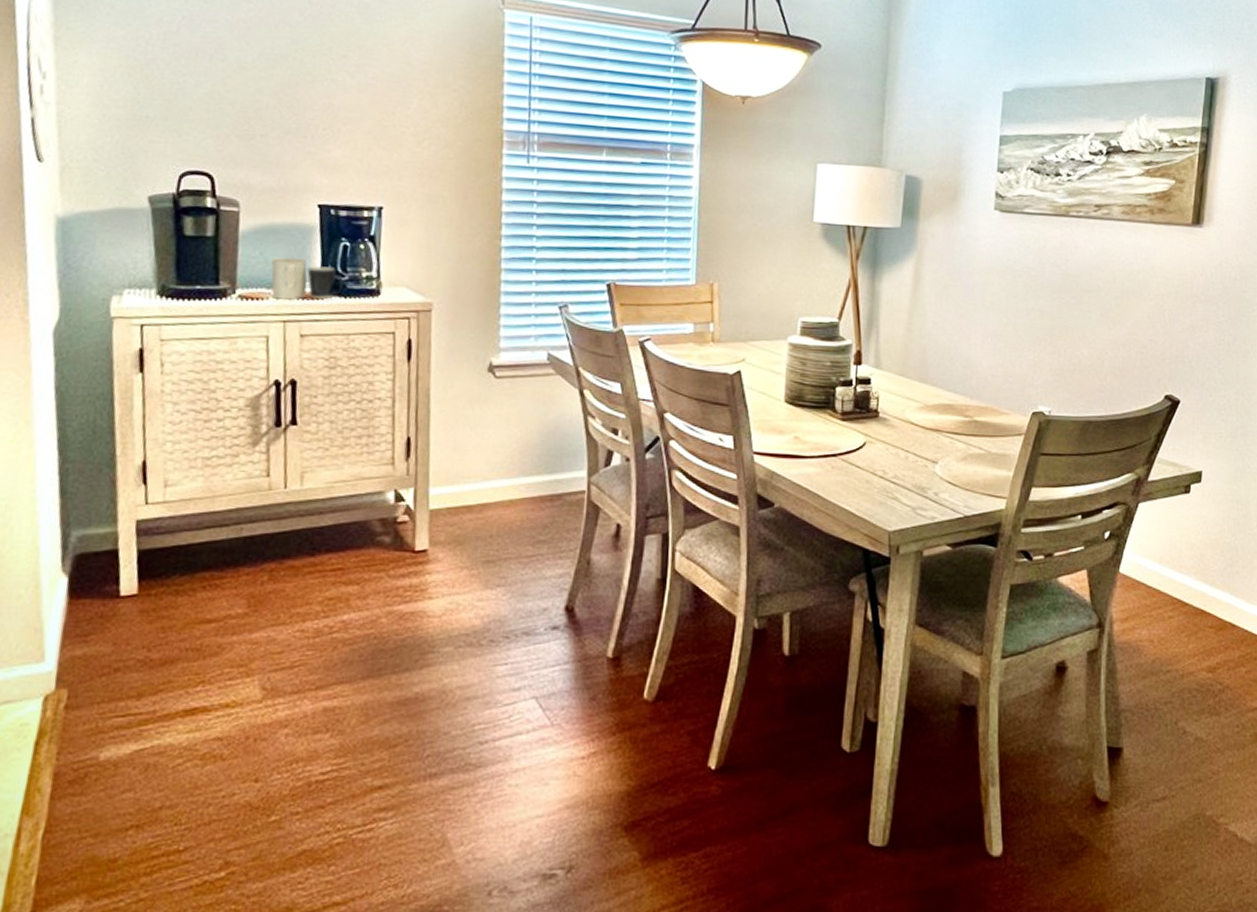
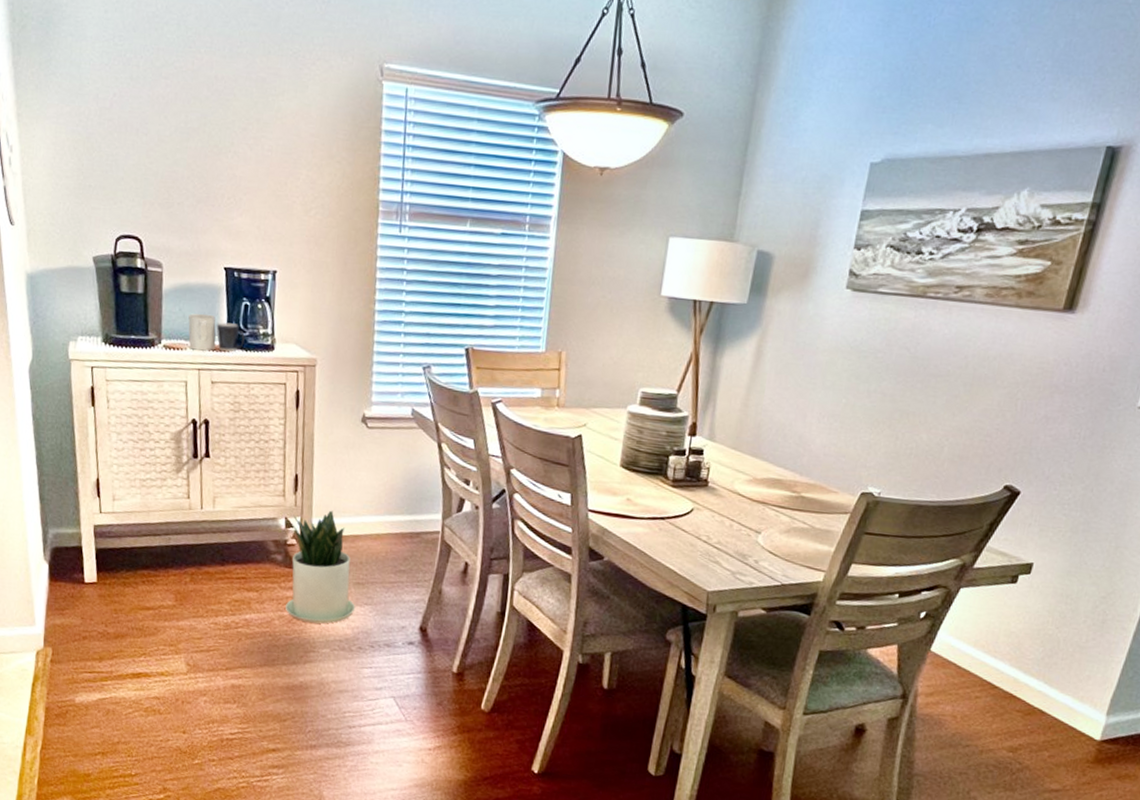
planter: none [395,476,485,616] -> present [285,510,356,624]

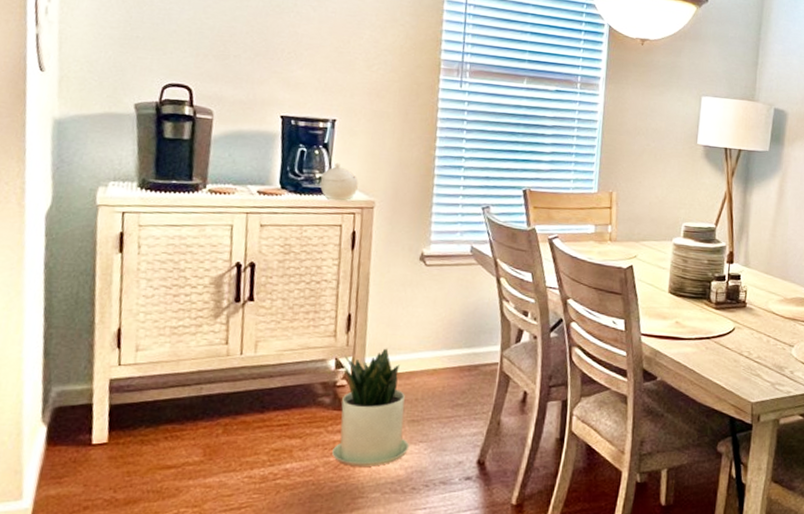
cup: present [188,313,216,351] -> none [237,159,269,195]
mug: present [216,322,245,352] -> none [268,167,300,196]
sugar bowl: none [264,317,300,358] -> present [319,163,358,201]

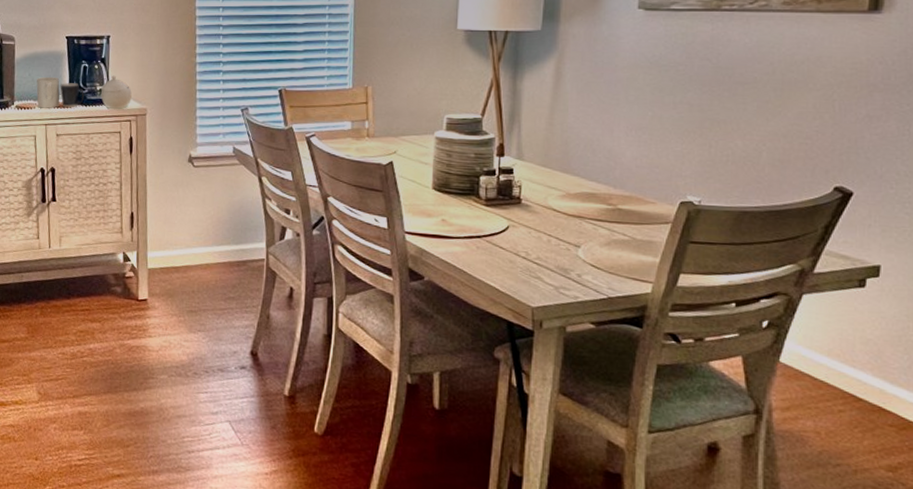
cup: none [237,159,269,195] -> present [36,76,60,109]
mug: none [268,167,300,196] -> present [60,83,84,108]
planter: present [332,348,410,466] -> none [126,244,190,351]

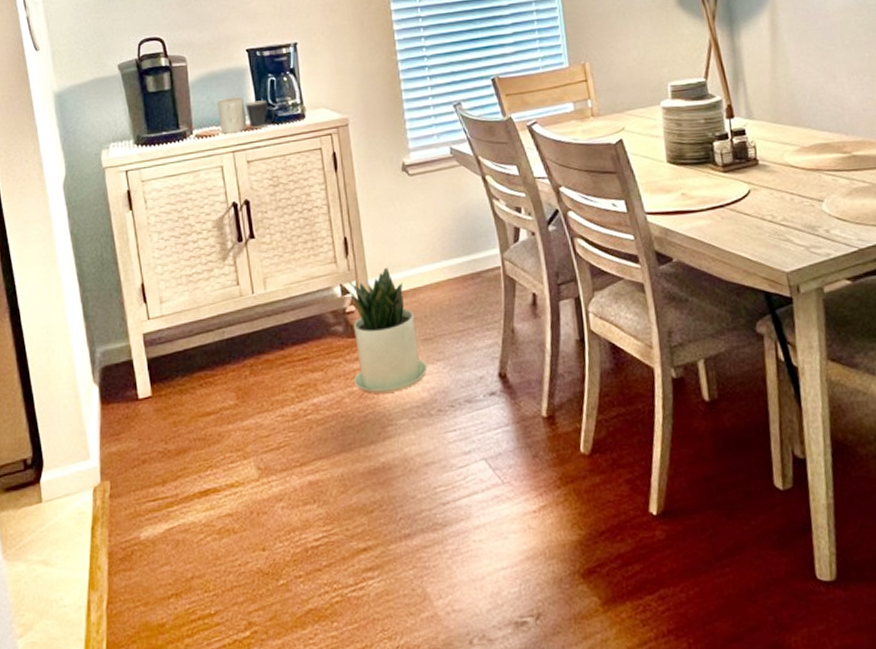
sugar bowl: present [100,75,132,110] -> none [293,86,330,125]
planter: none [126,244,190,351] -> present [348,267,428,394]

